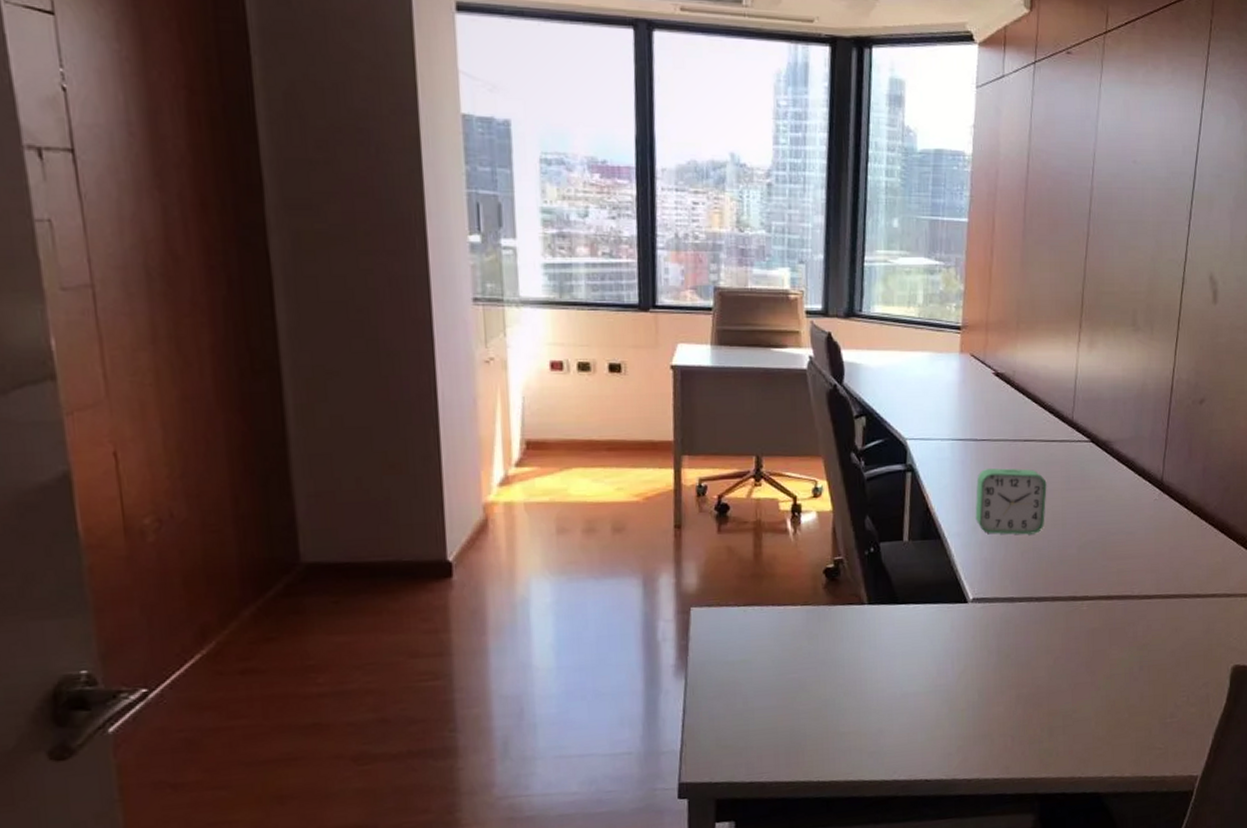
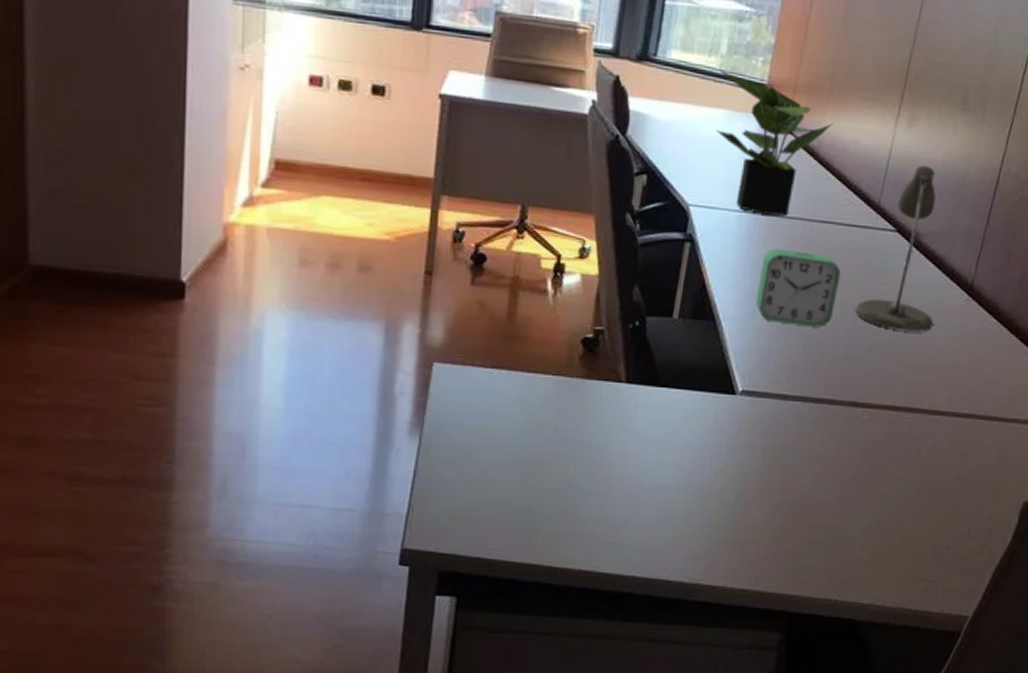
potted plant: none [920,318,1024,440] -> present [716,70,833,216]
desk lamp: none [1063,381,1133,528] -> present [854,165,936,333]

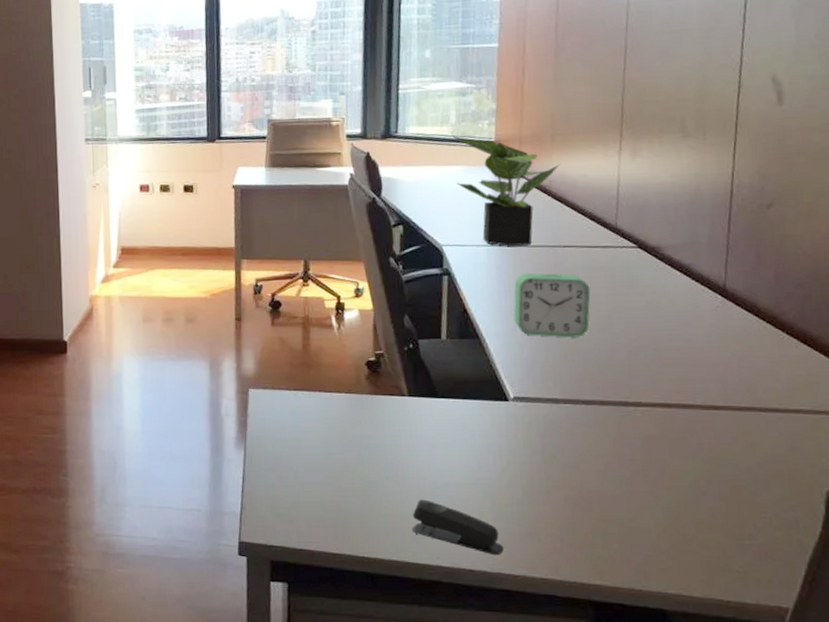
stapler: none [609,502,706,565] -> present [411,499,504,556]
desk lamp: present [854,165,936,333] -> none [609,187,691,335]

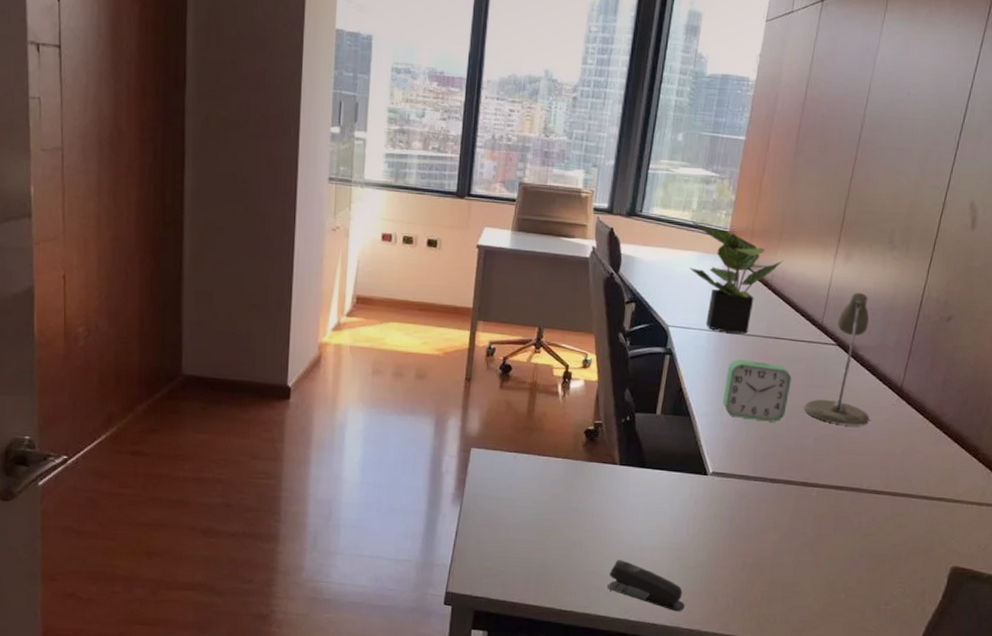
desk lamp: none [609,187,691,335] -> present [803,292,869,427]

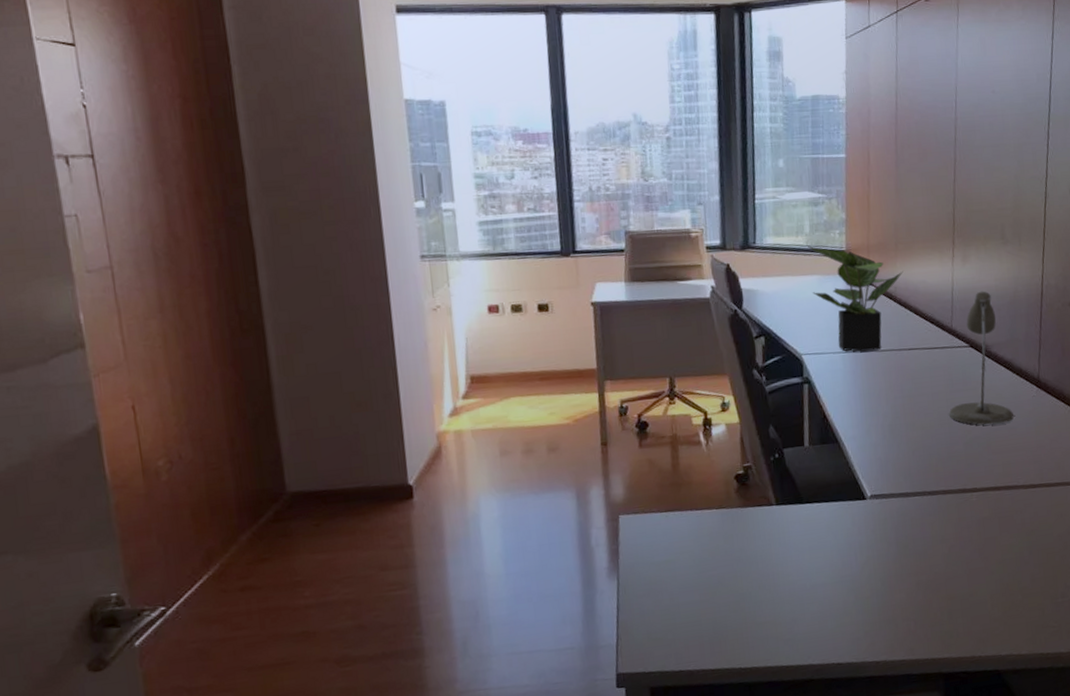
stapler: present [606,560,685,612] -> none [784,603,867,646]
alarm clock: present [722,359,792,422] -> none [867,375,933,436]

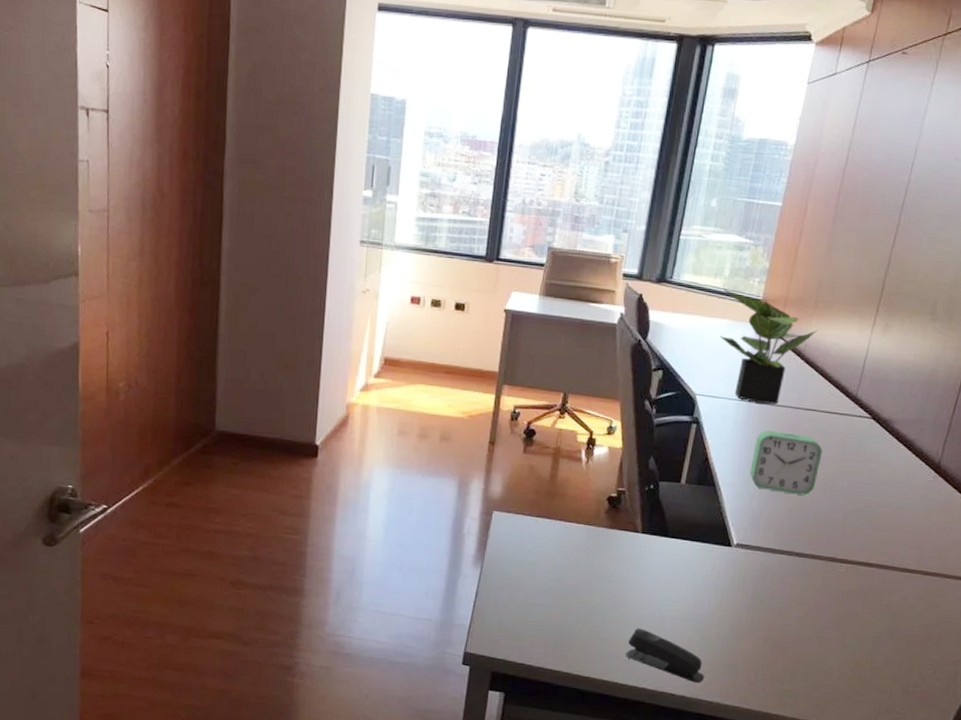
stapler: none [784,603,867,646] -> present [625,628,704,683]
alarm clock: none [867,375,933,436] -> present [749,430,823,496]
desk lamp: present [948,291,1014,425] -> none [834,364,907,503]

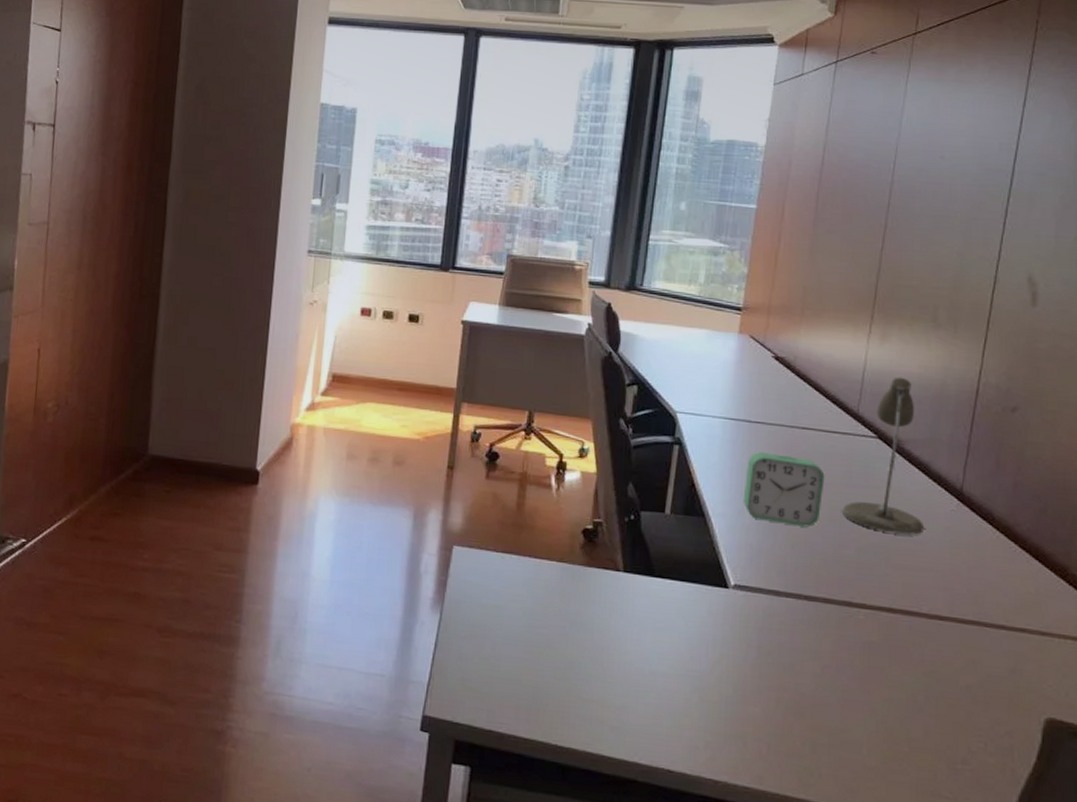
stapler: present [625,628,704,683] -> none [611,687,707,757]
potted plant: present [719,288,818,404] -> none [698,296,807,423]
desk lamp: none [834,364,907,503] -> present [841,377,924,536]

